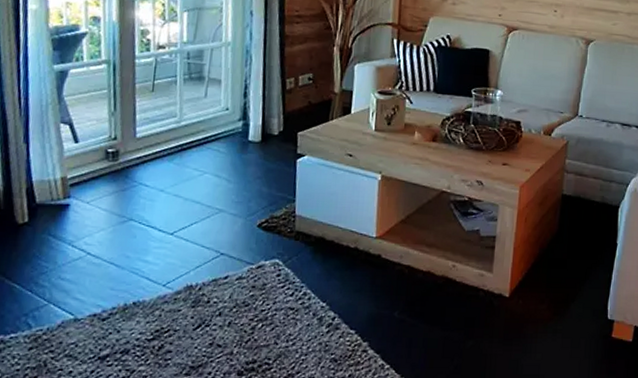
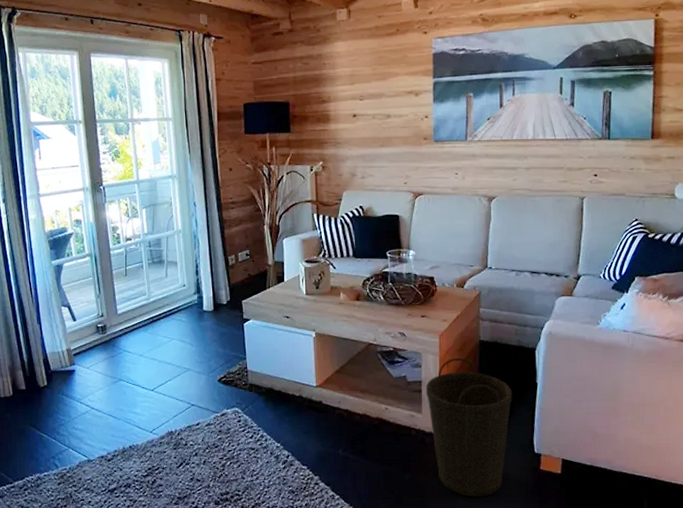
basket: none [499,212,591,367] -> present [425,357,513,497]

